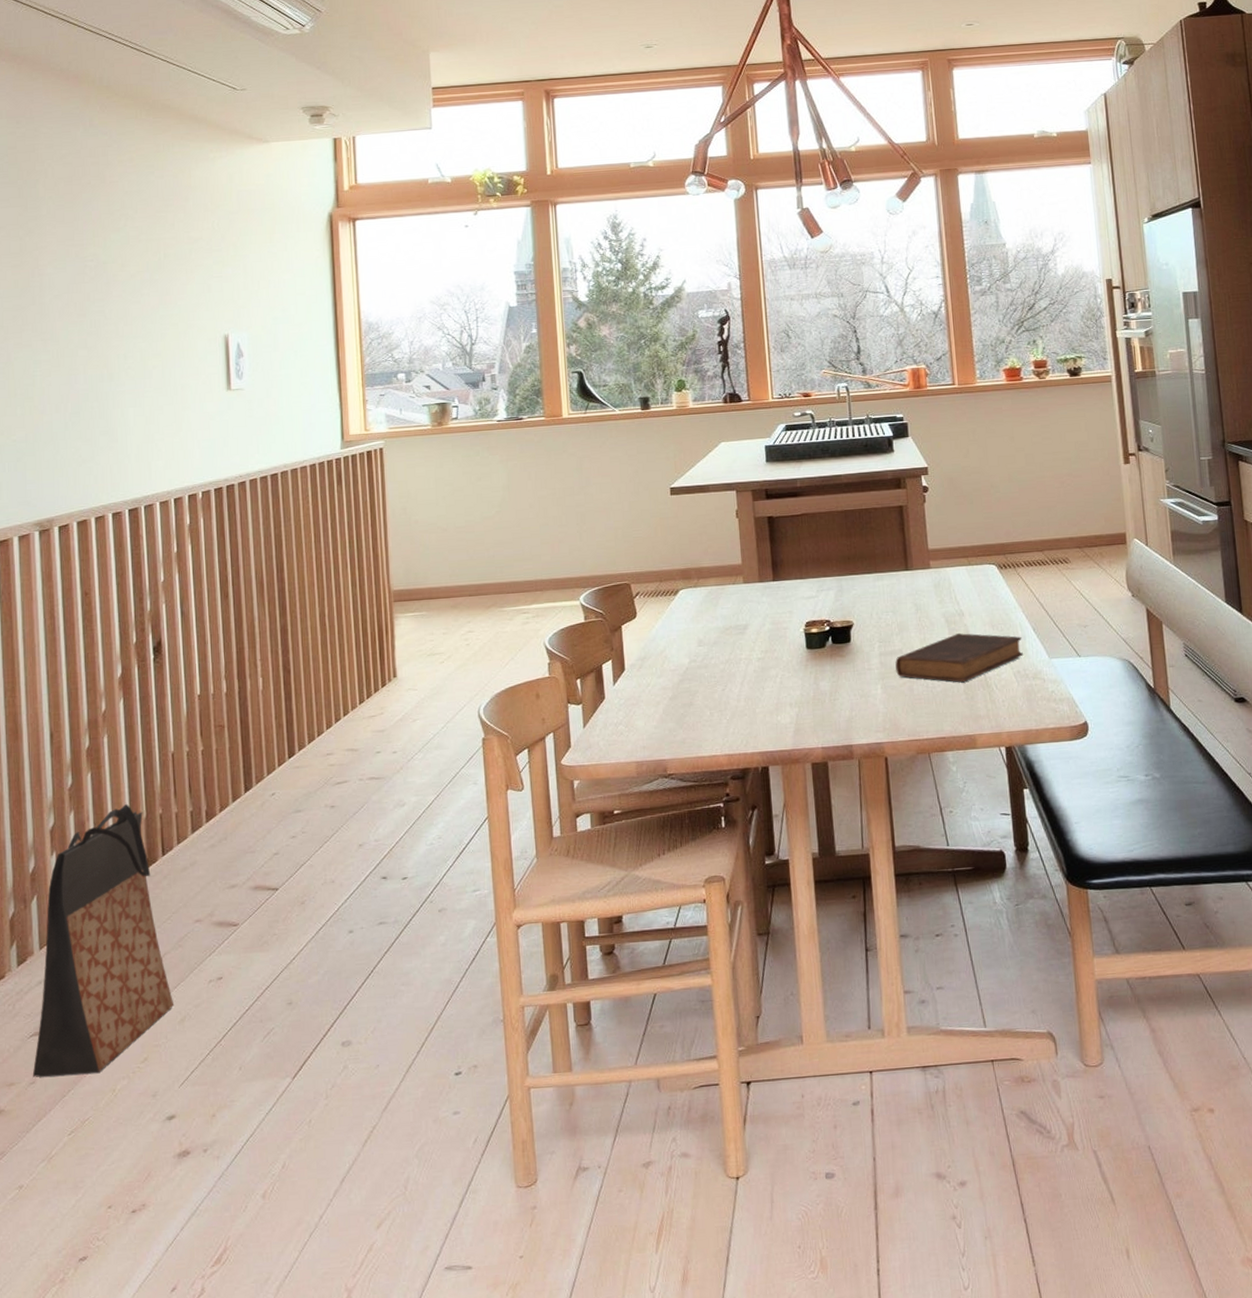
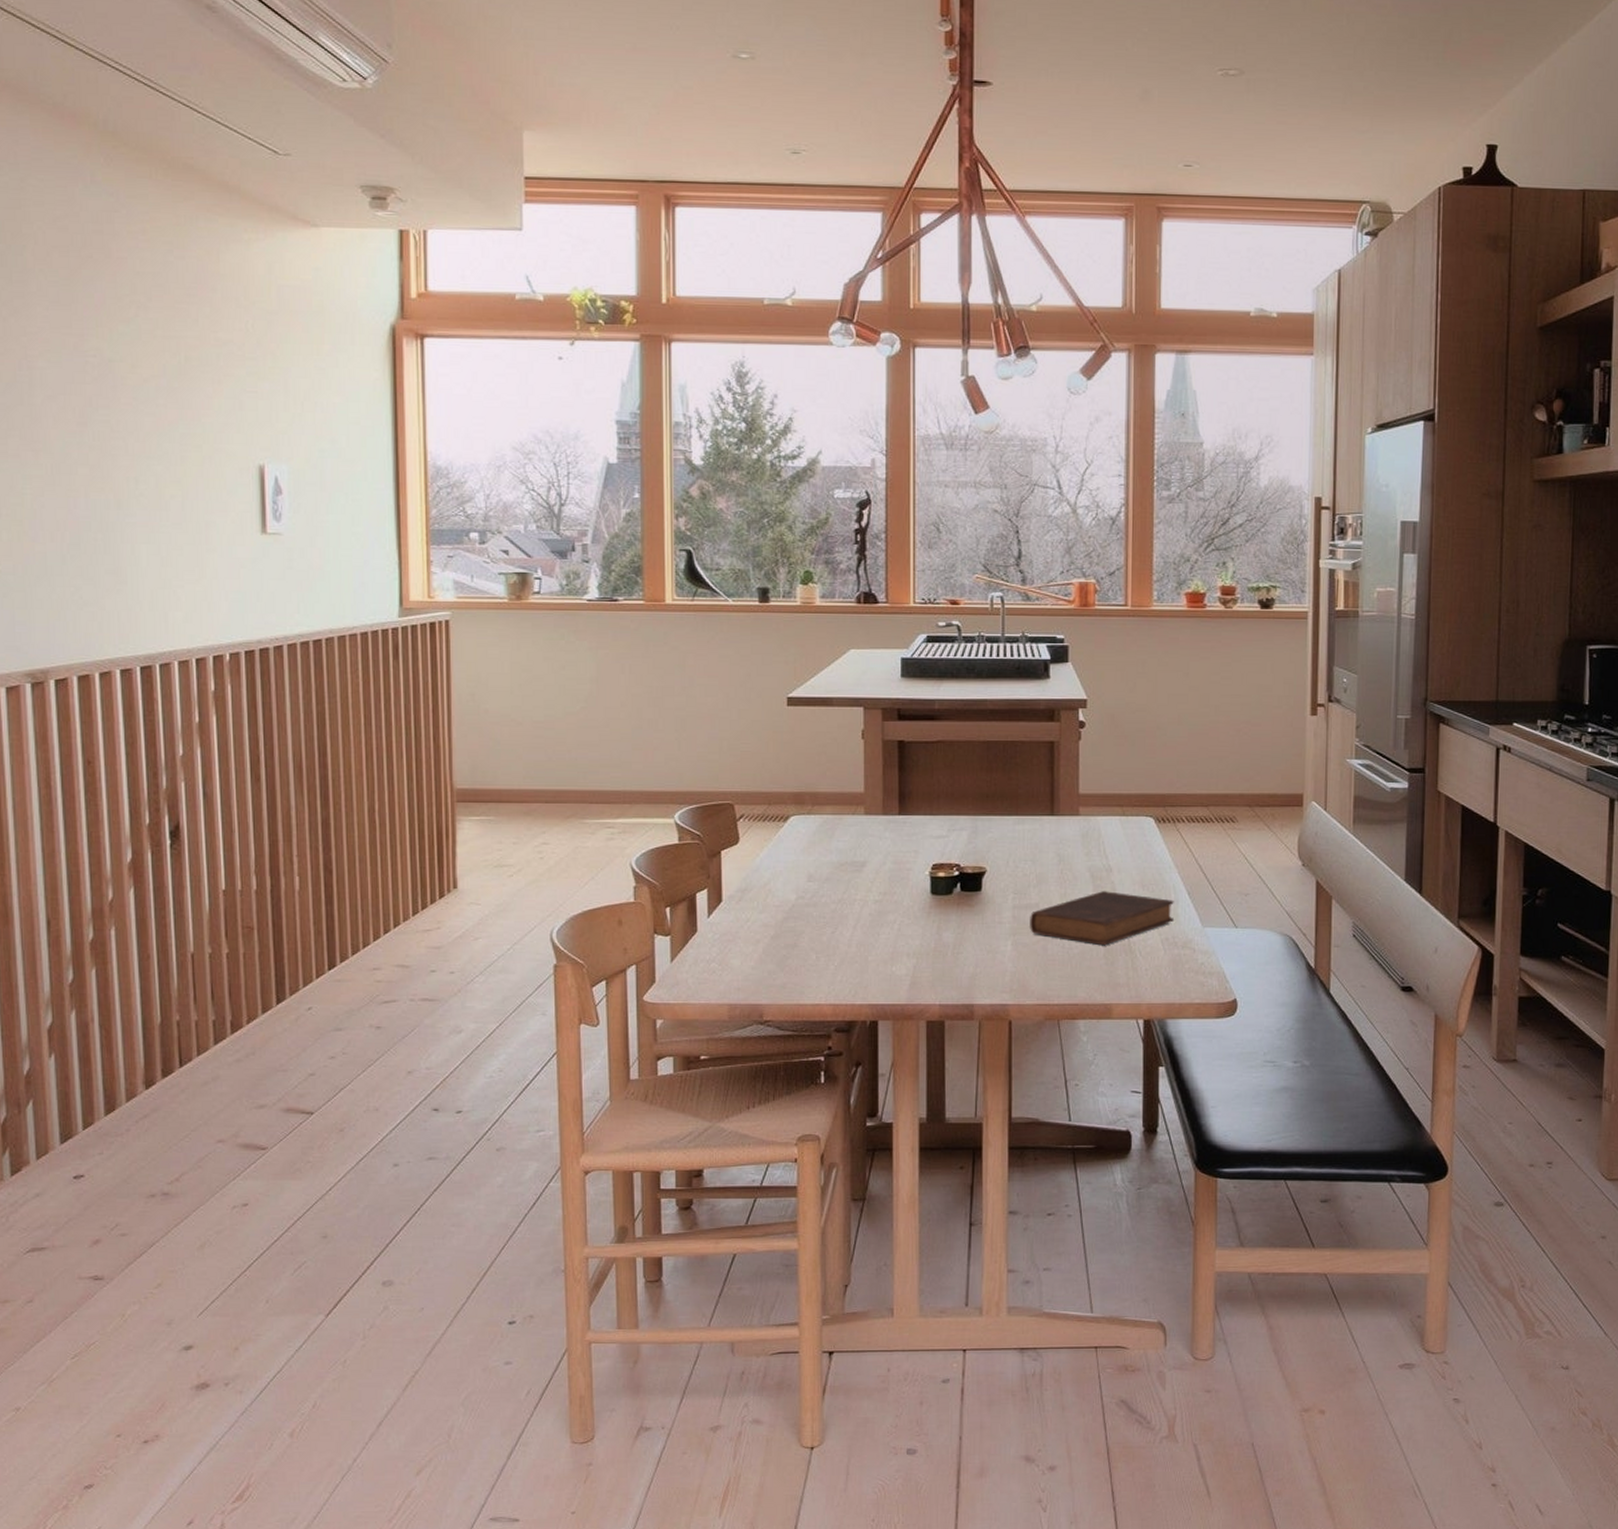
bag: present [32,803,175,1078] -> none [29,1006,193,1296]

